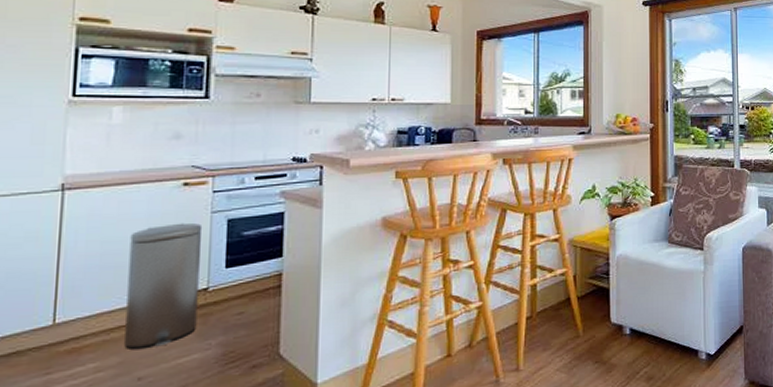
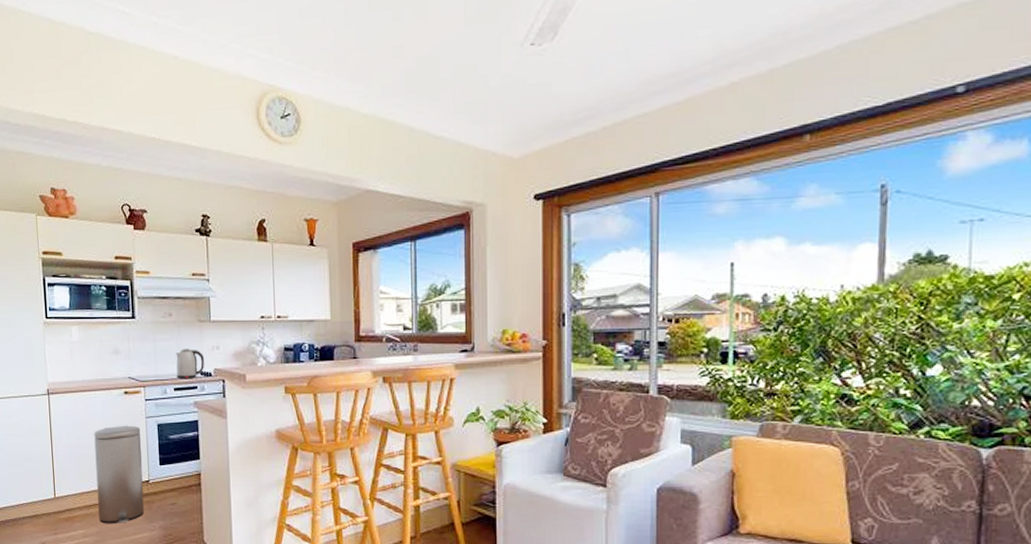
kettle: none [261,132,298,167] -> present [176,349,204,379]

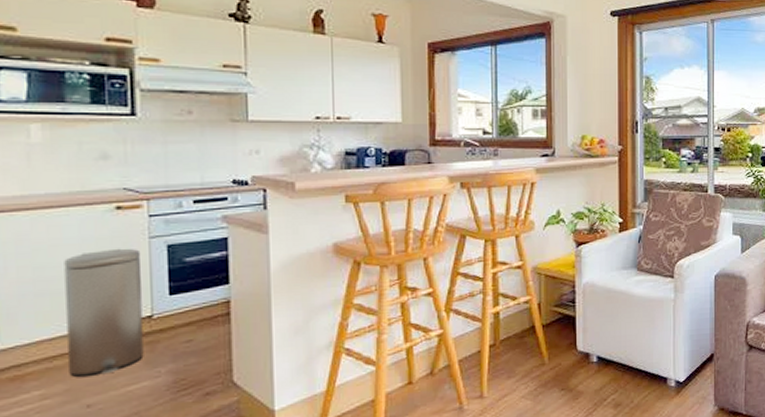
kettle: present [176,349,204,379] -> none [197,153,238,189]

